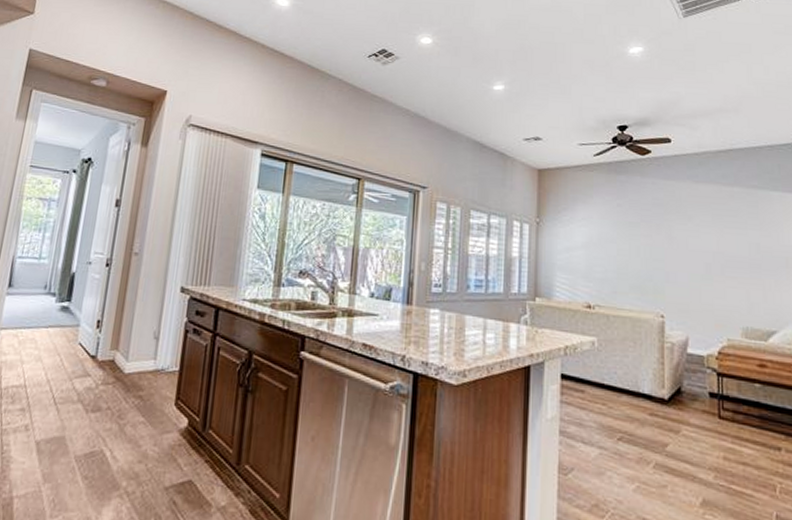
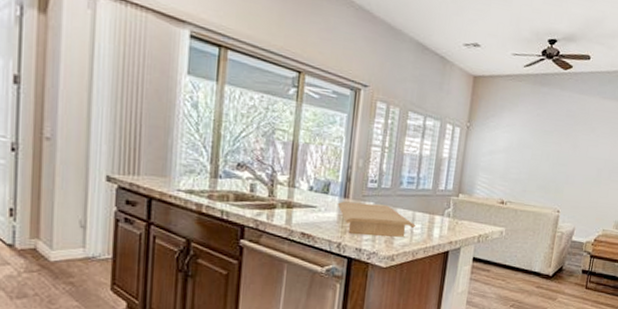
cutting board: none [401,308,488,349] -> present [338,201,415,237]

